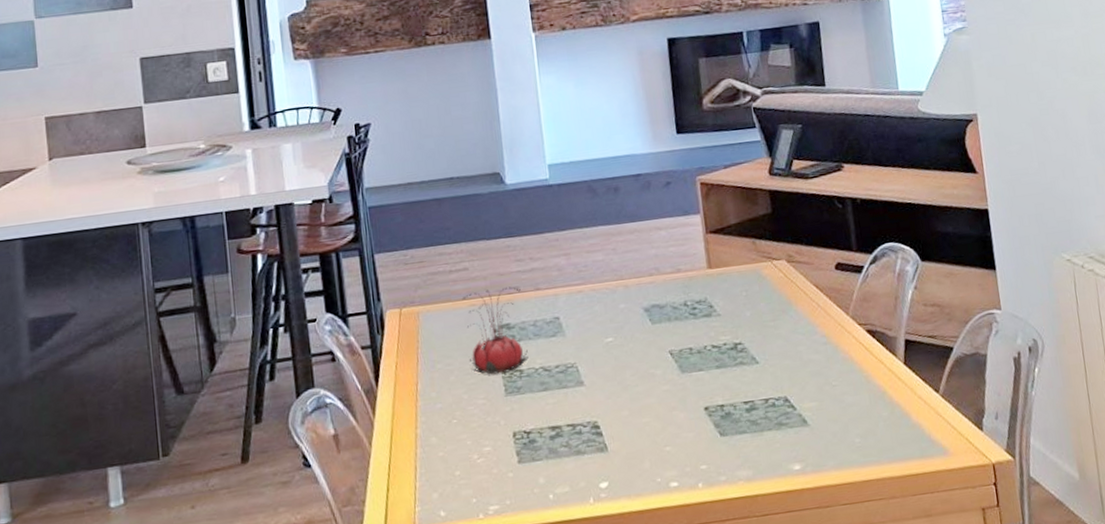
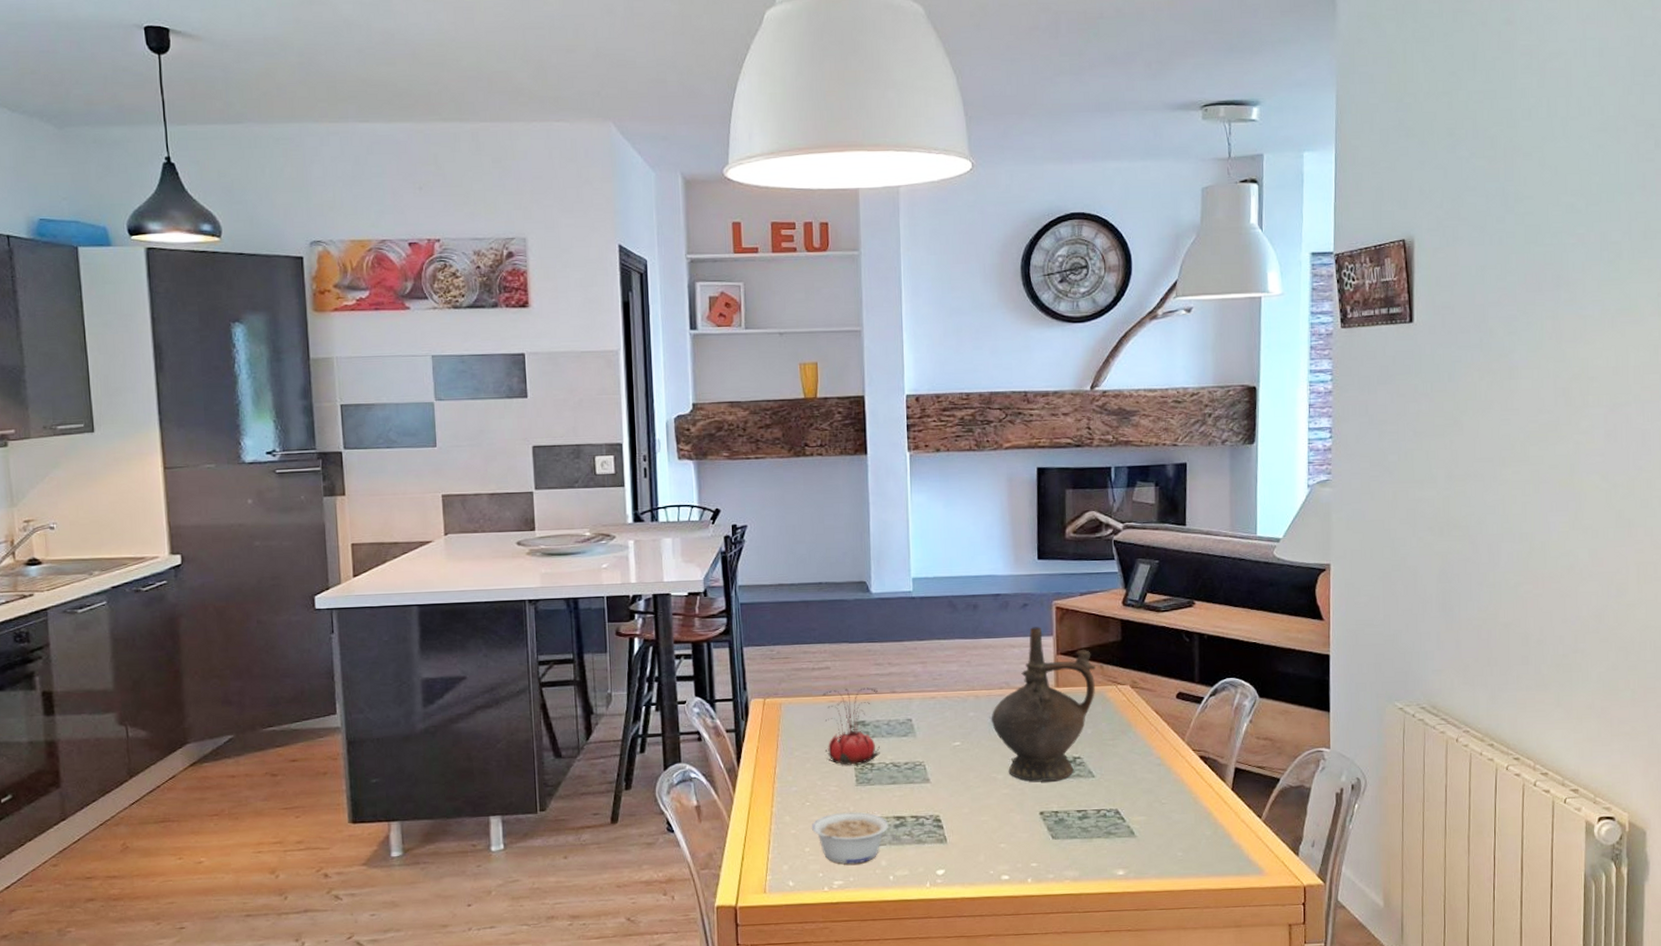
legume: none [461,425,545,486] -> present [812,811,889,865]
ceremonial vessel: none [643,205,750,374] -> present [992,627,1097,781]

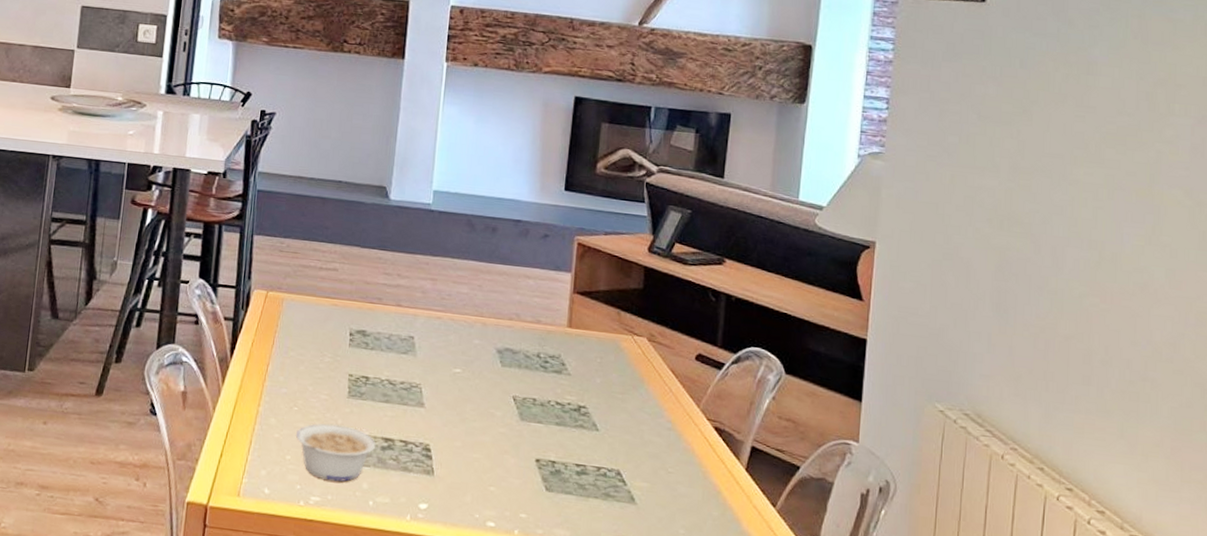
flower: present [823,687,880,765] -> none [320,293,383,377]
ceremonial vessel: present [992,627,1097,781] -> none [497,260,614,428]

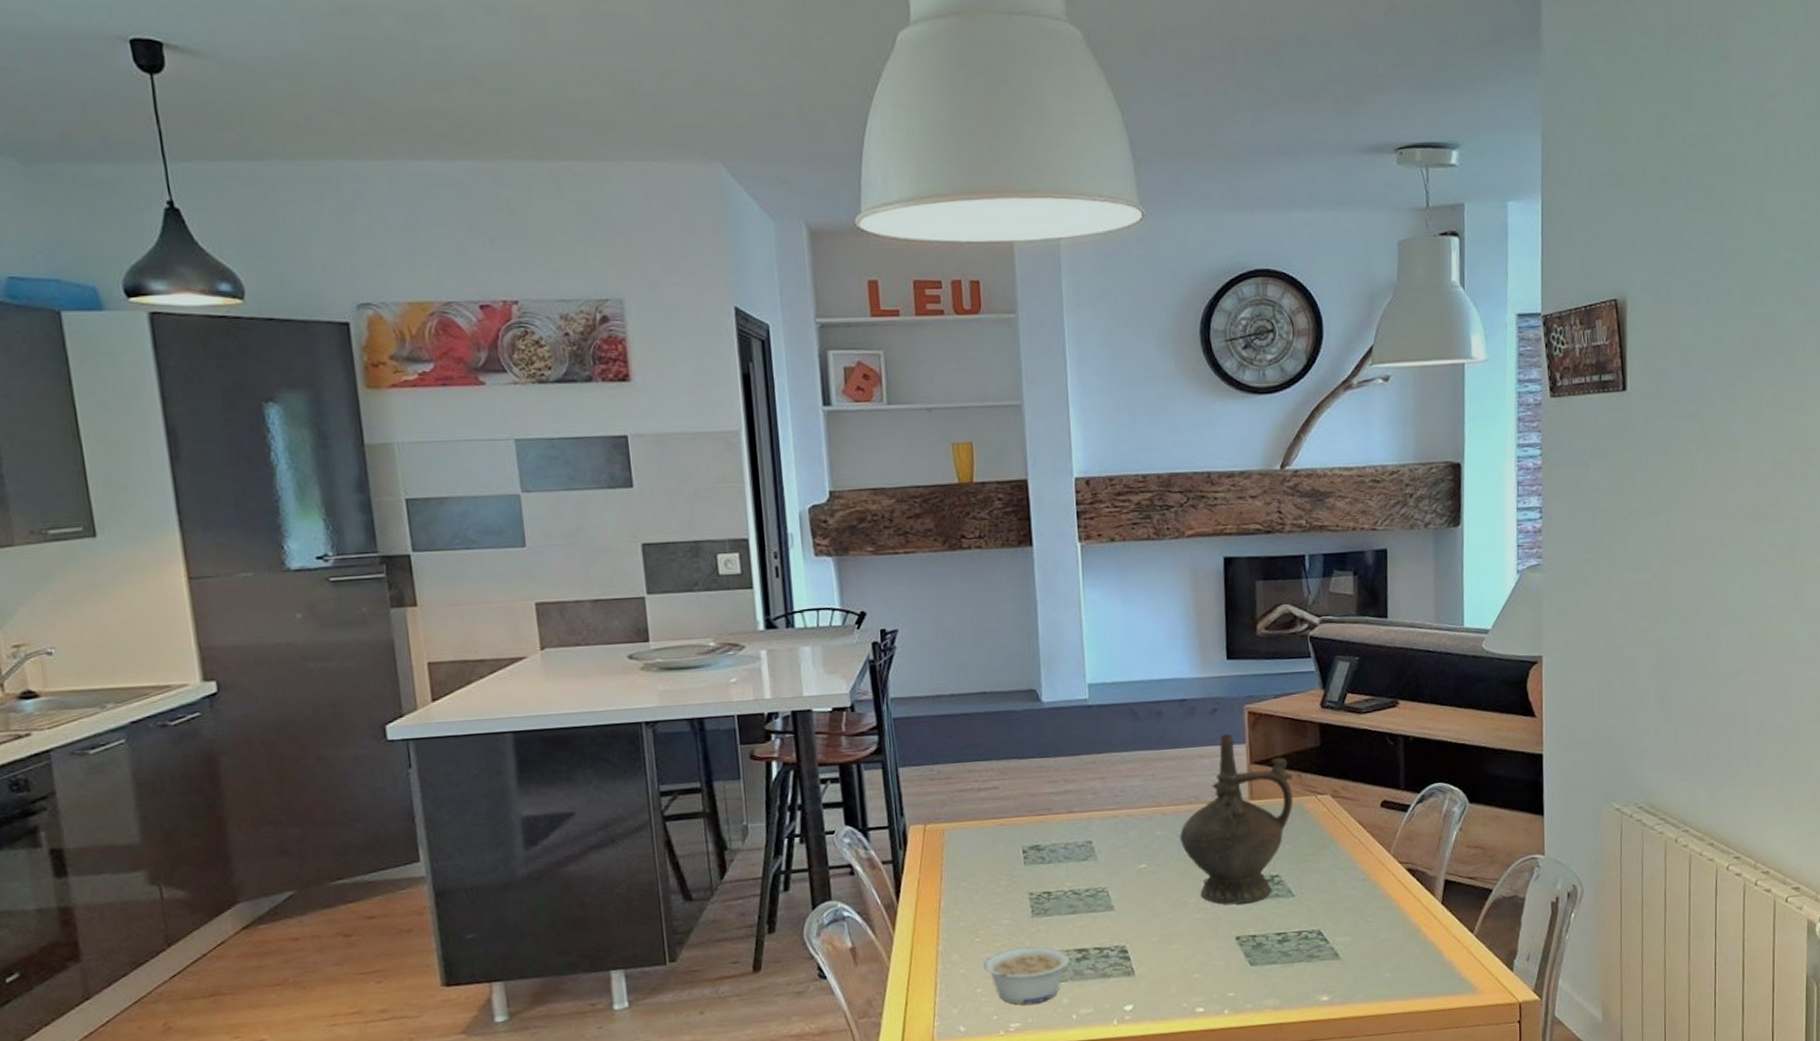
ceremonial vessel: none [497,260,614,428] -> present [1180,734,1294,904]

